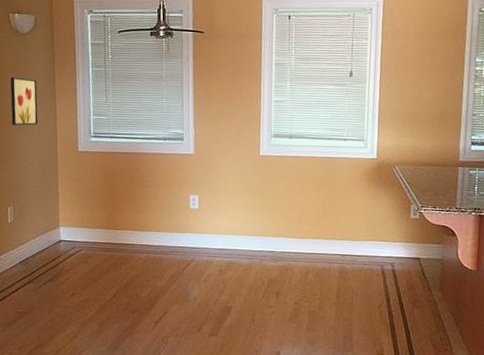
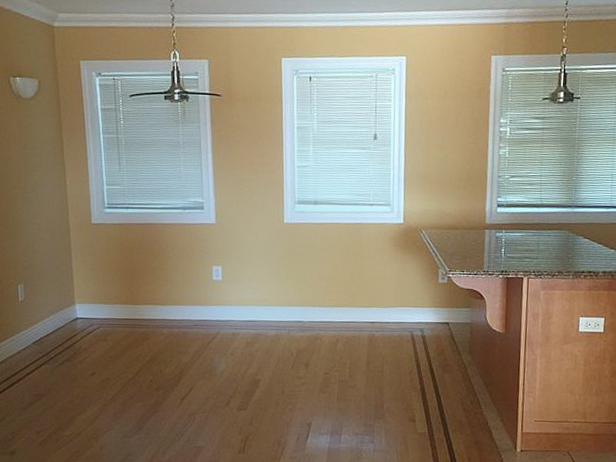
wall art: present [10,76,38,126] -> none [14,145,47,198]

